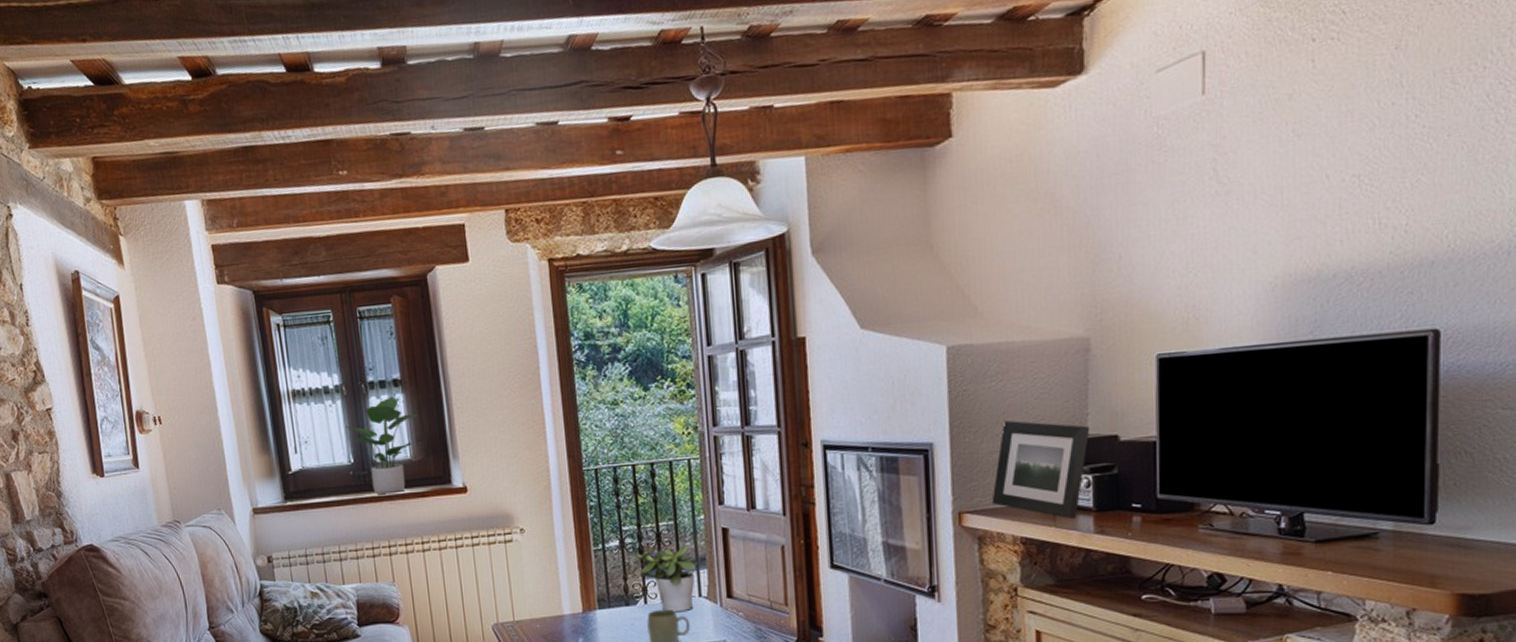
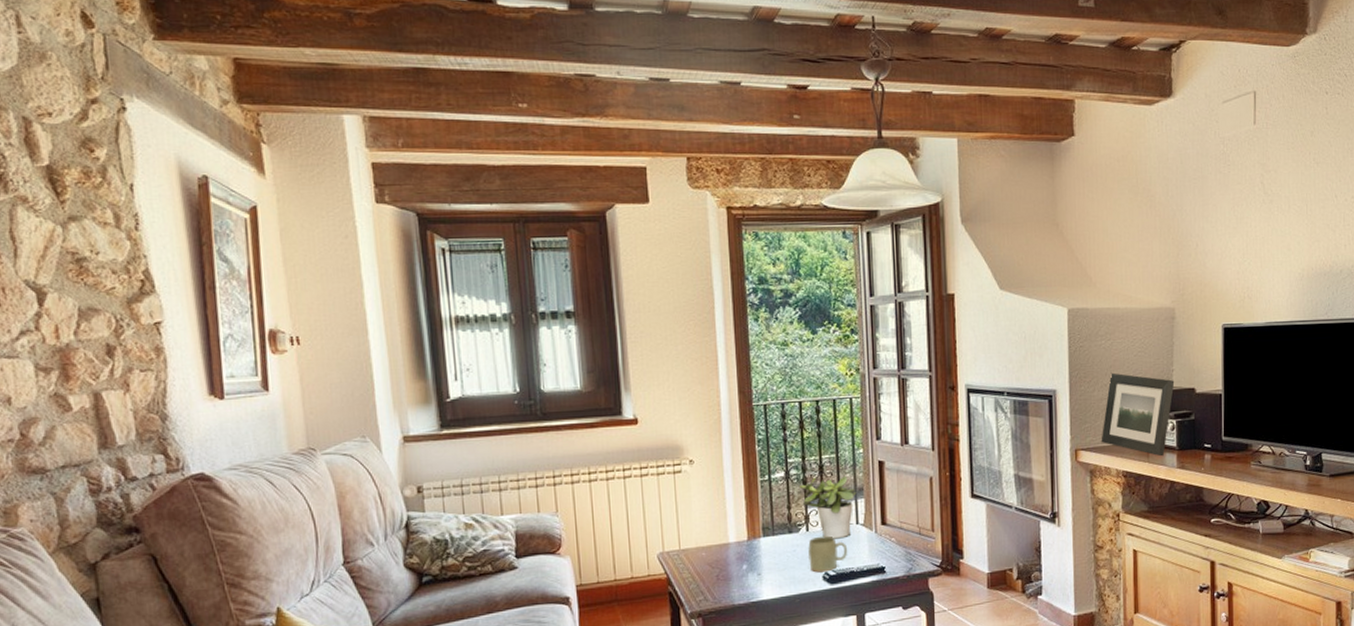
potted plant: present [346,396,418,495] -> none [512,327,591,425]

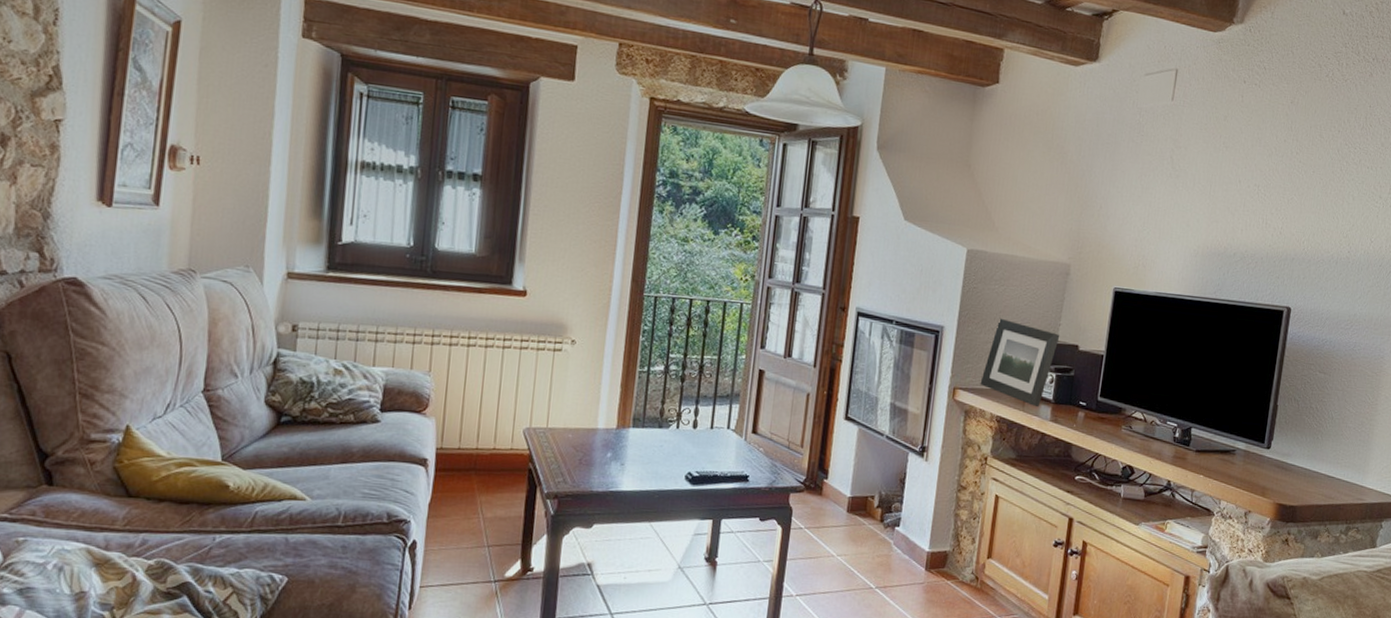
potted plant: present [798,476,857,539] -> none [676,375,733,441]
mug: present [808,535,848,573] -> none [674,435,715,472]

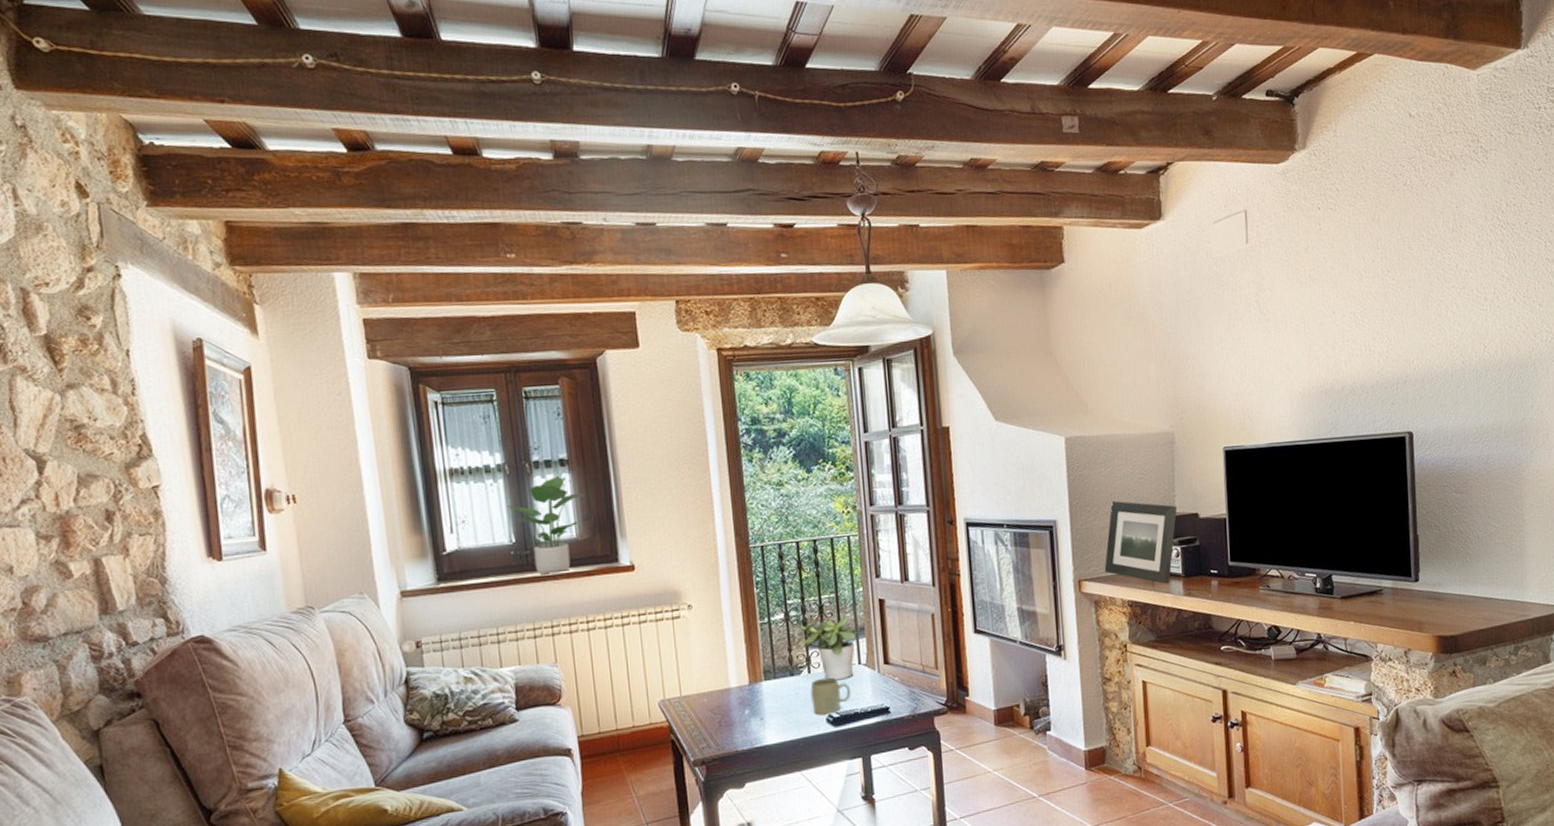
potted plant: none [412,189,492,285] -> present [507,476,585,575]
mug: none [674,435,715,472] -> present [810,677,851,715]
potted plant: none [676,375,733,441] -> present [798,616,858,681]

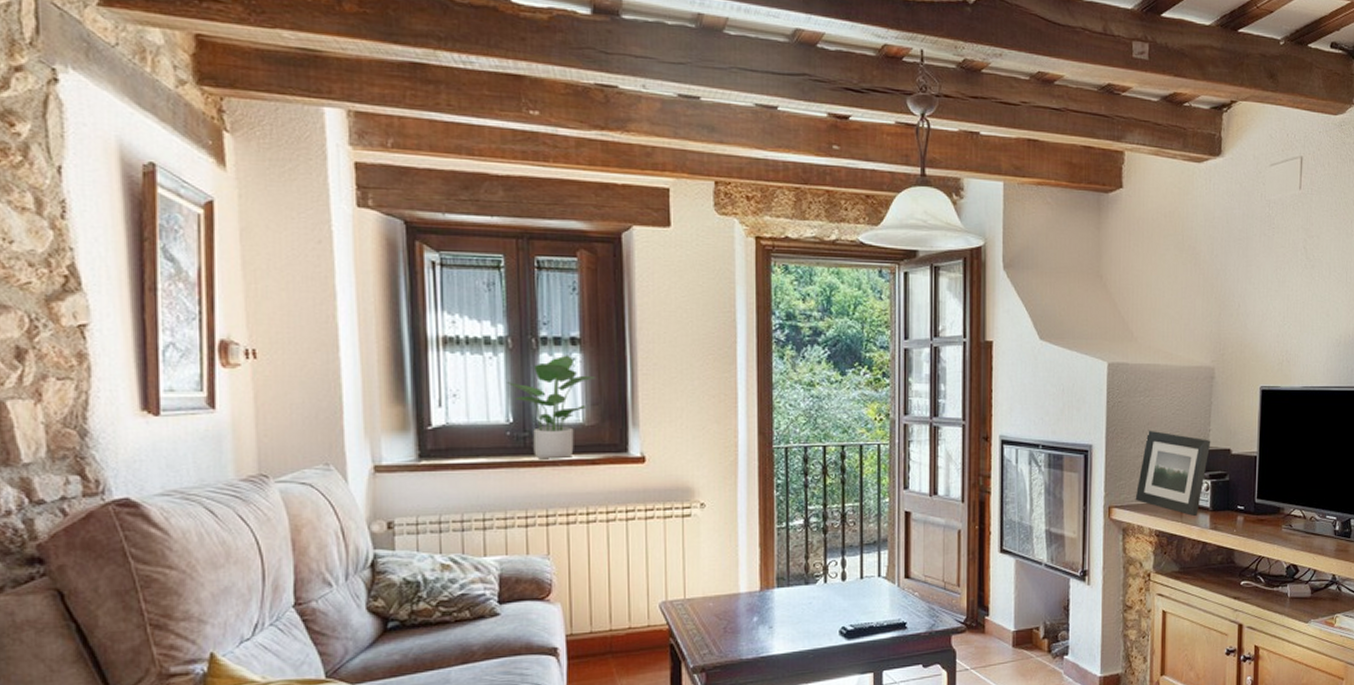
potted plant: present [798,616,858,681] -> none [818,526,880,592]
mug: present [810,677,851,715] -> none [825,588,868,627]

